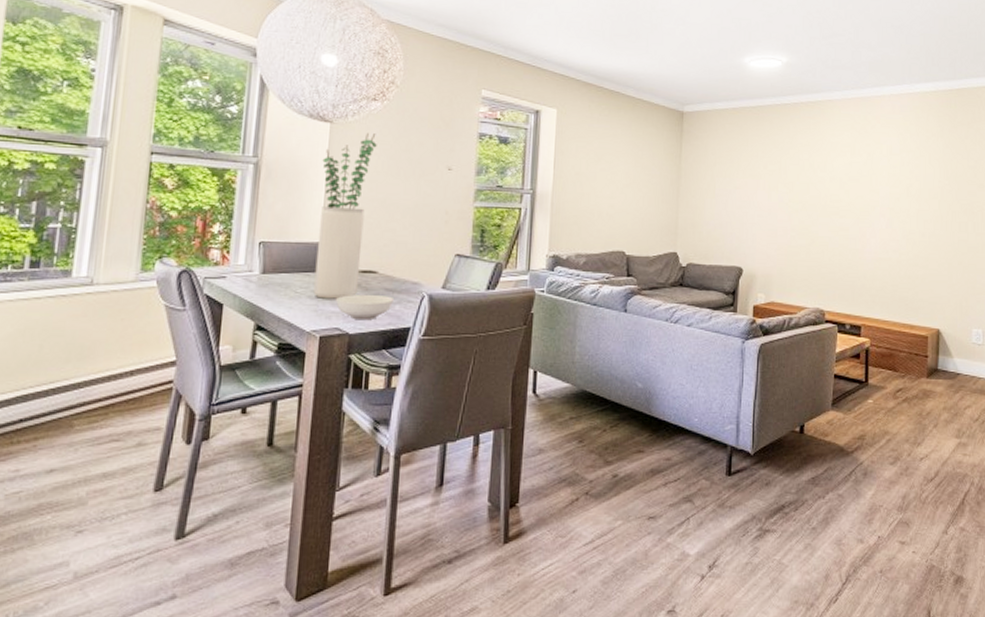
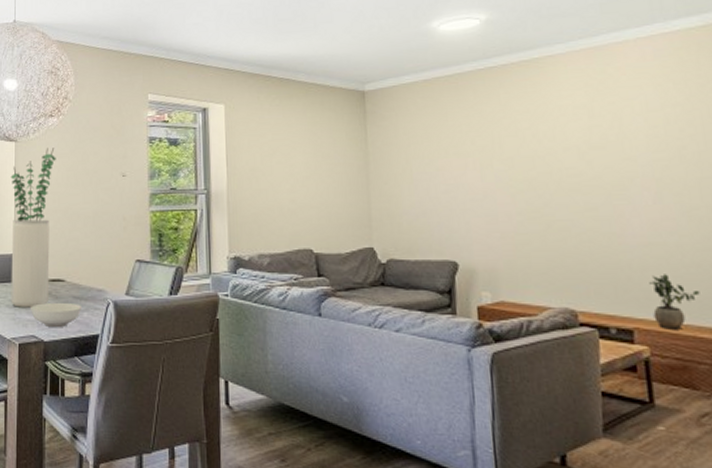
potted plant: none [876,283,907,326] -> present [649,274,700,330]

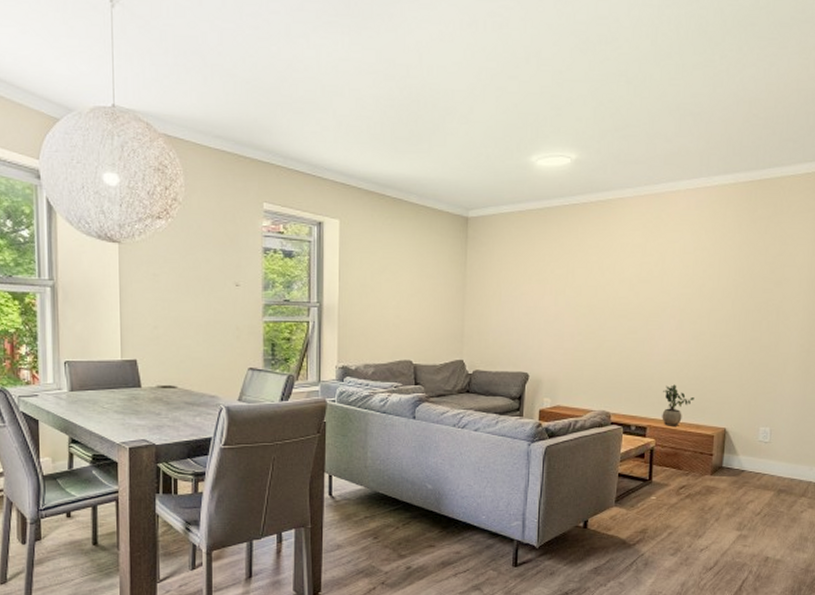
vase: present [11,148,56,307] -> none [115,252,165,413]
bowl: present [31,302,82,328] -> none [141,407,195,432]

